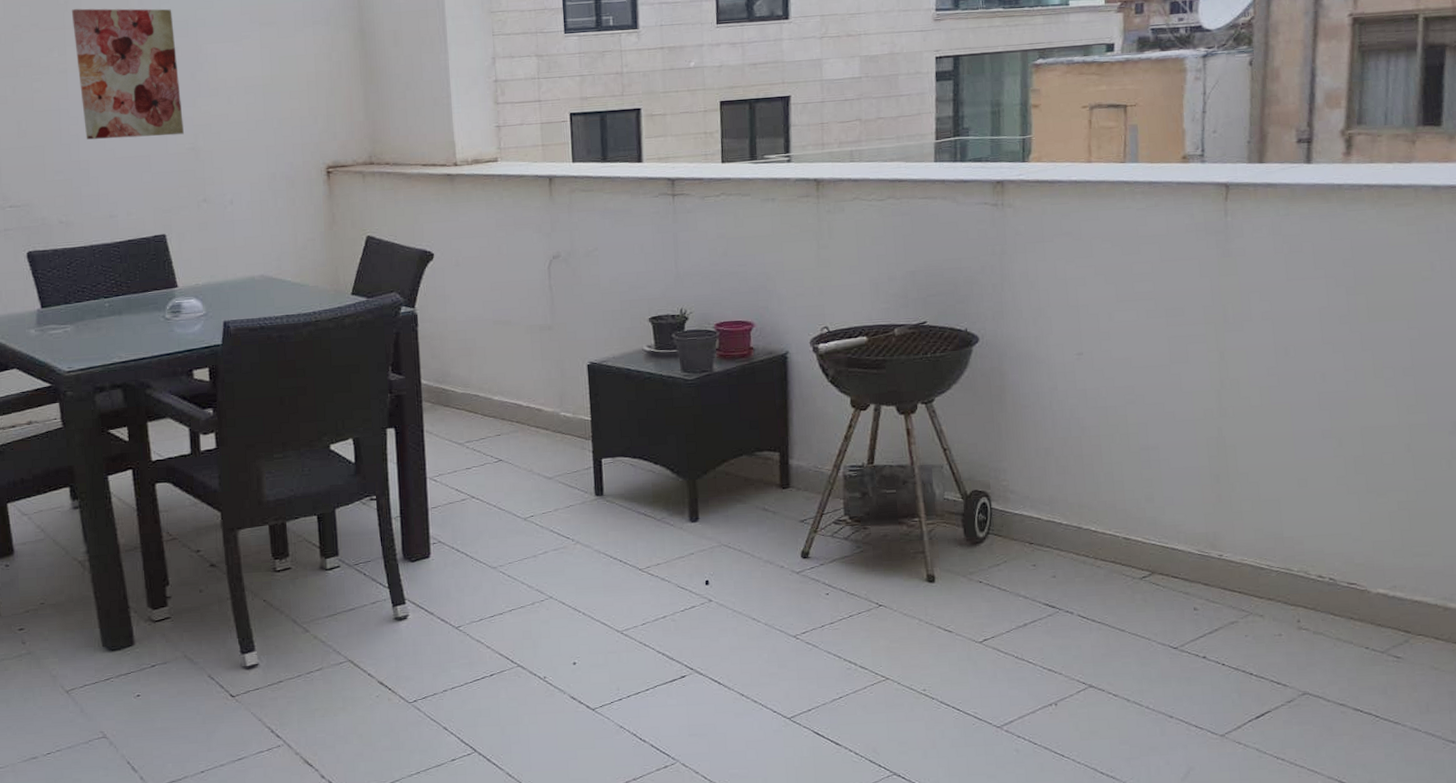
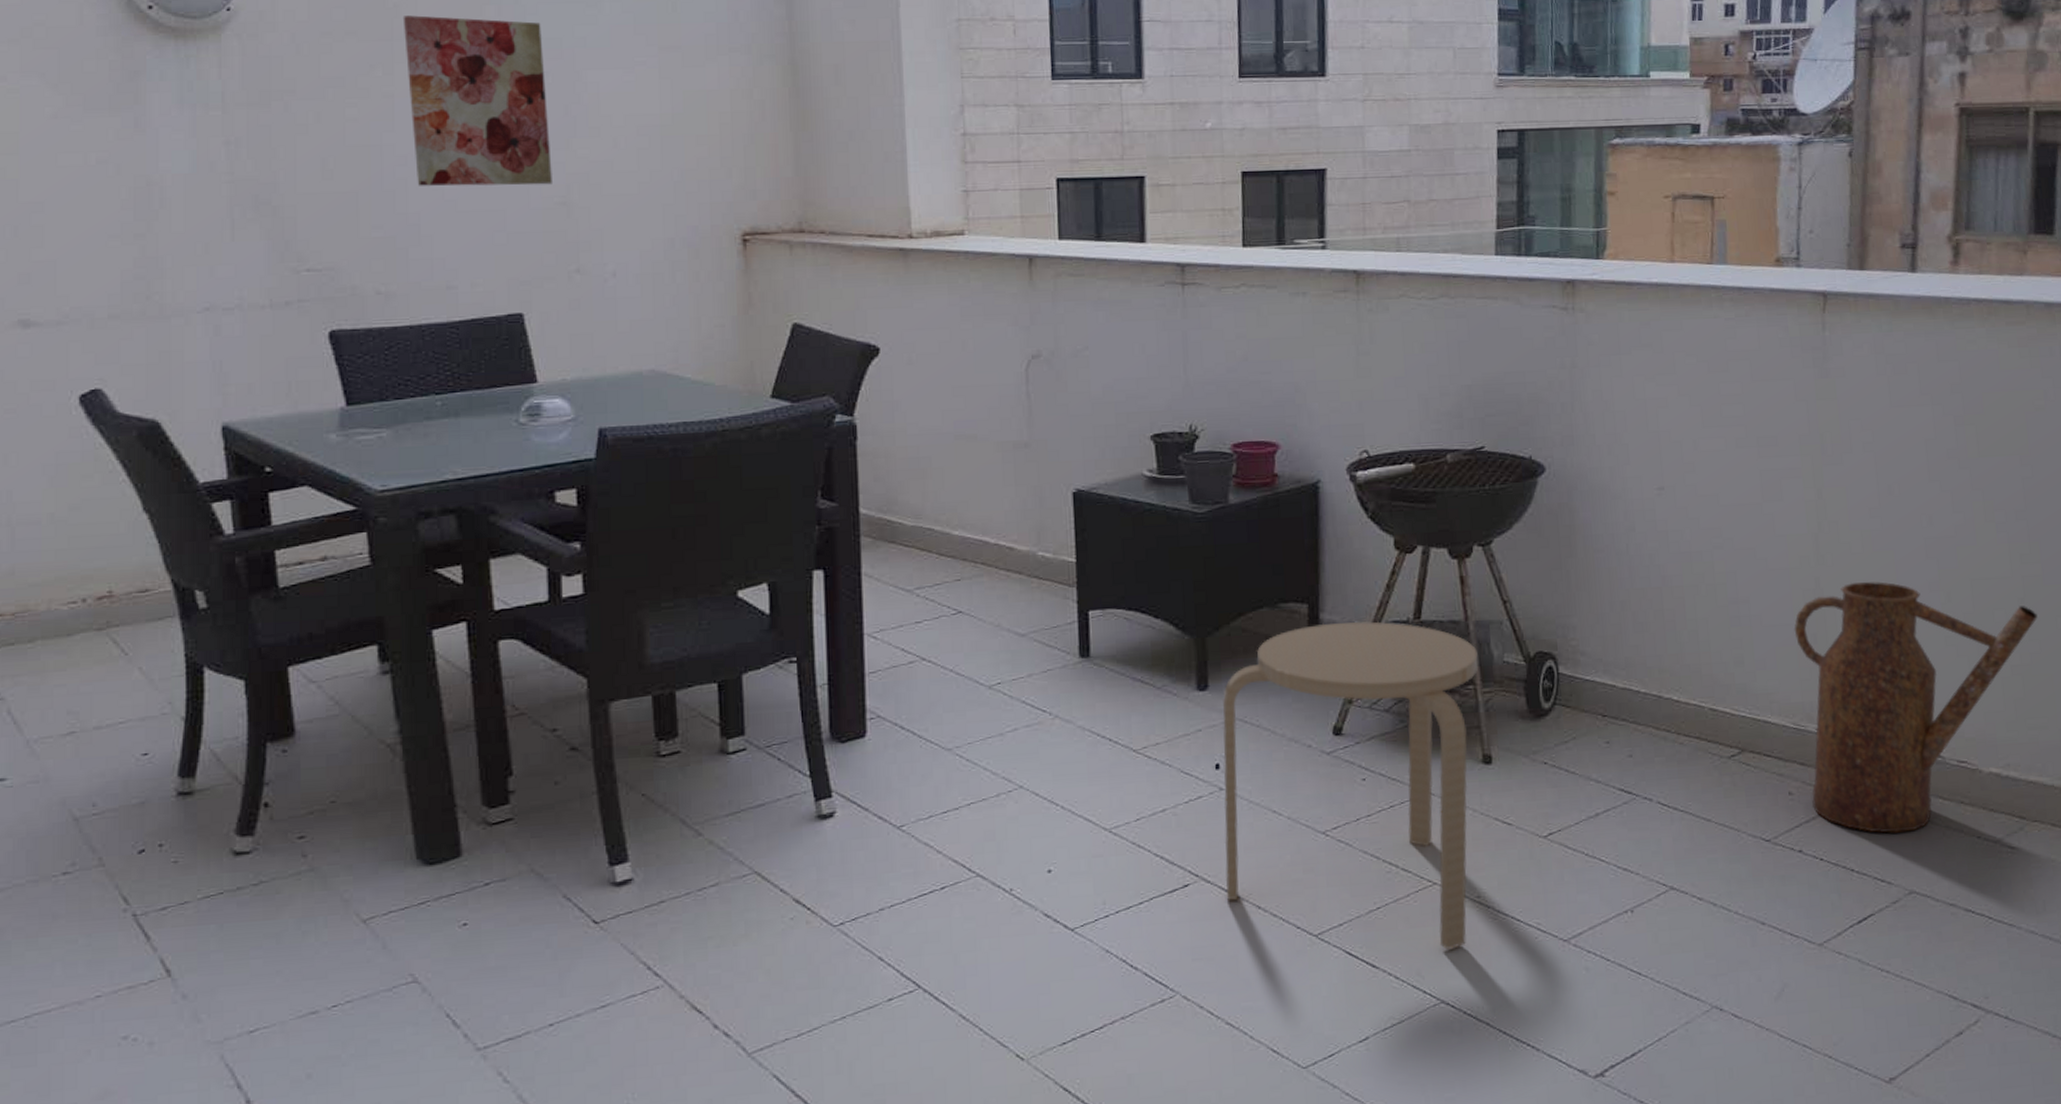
stool: none [710,466,923,732] -> present [1223,621,1478,950]
watering can: none [1198,430,1423,644] -> present [1794,581,2038,834]

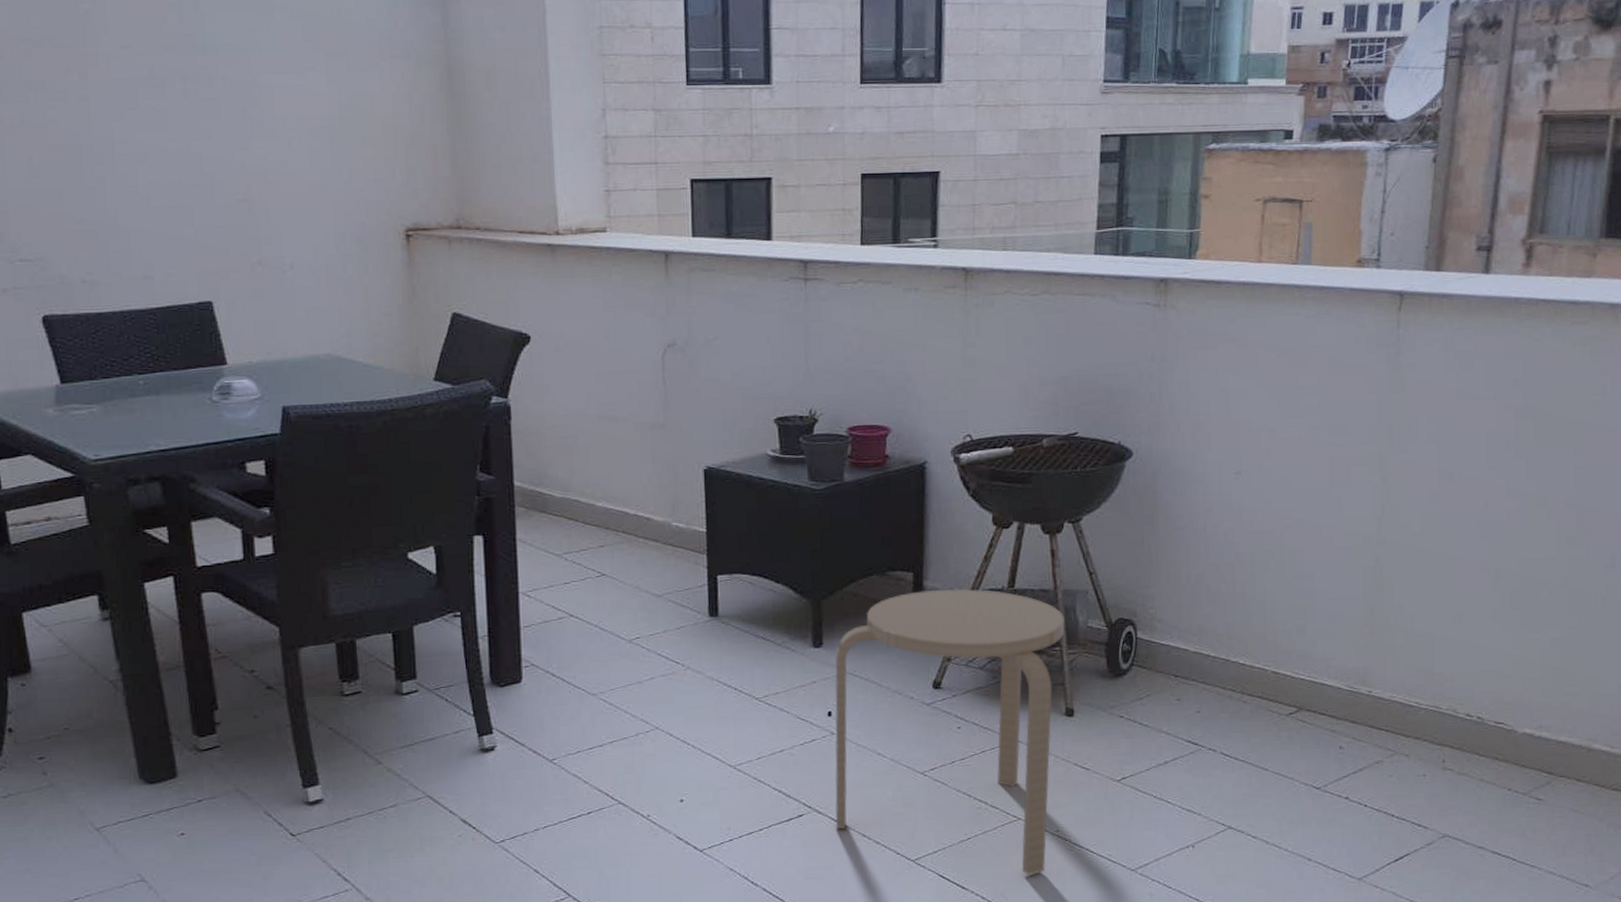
wall art: present [402,15,552,187] -> none [93,22,234,184]
watering can: present [1794,581,2038,834] -> none [1353,560,1579,785]

